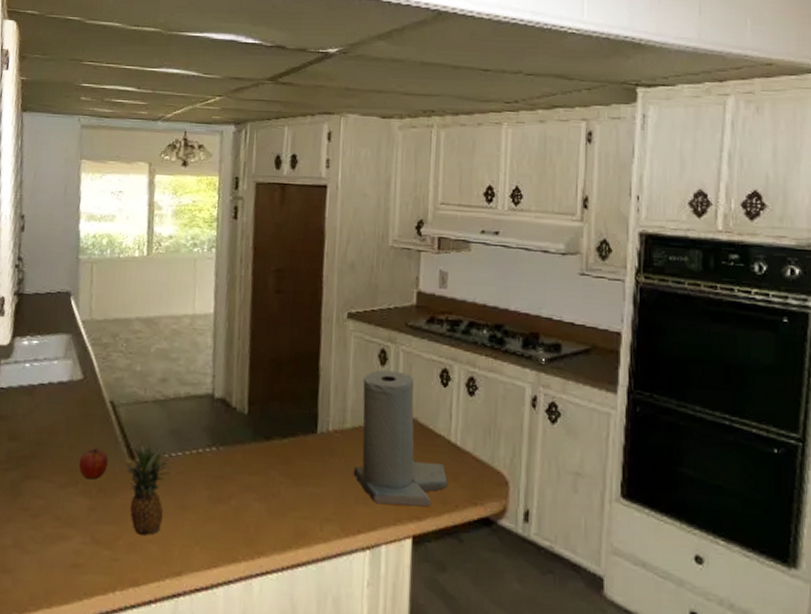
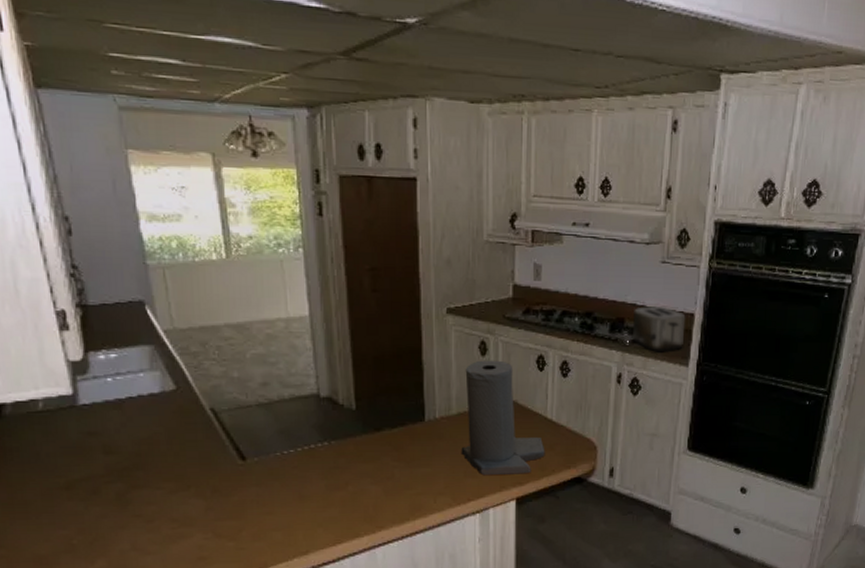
fruit: present [78,448,108,480] -> none [187,454,218,482]
fruit: present [125,444,172,535] -> none [236,445,285,525]
toaster: none [548,322,611,375] -> present [632,306,686,352]

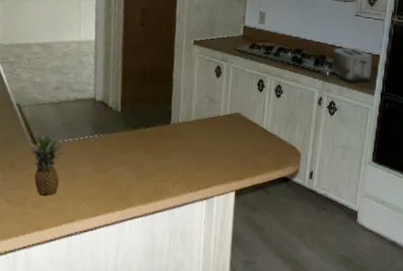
fruit: none [236,445,285,525] -> present [29,133,65,196]
paper towel: present [461,360,545,476] -> none [195,80,260,171]

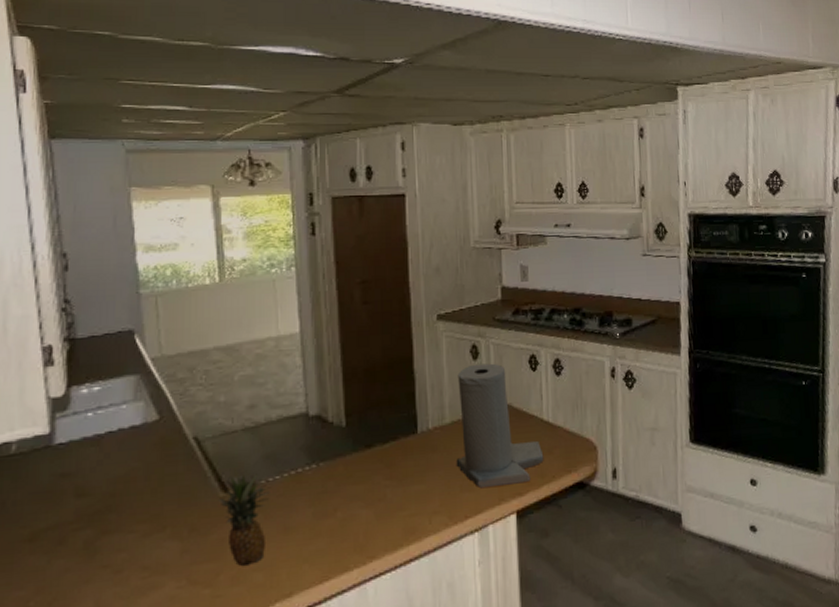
paper towel: none [195,80,260,171] -> present [456,363,544,489]
toaster: present [331,48,373,84] -> none [619,298,673,343]

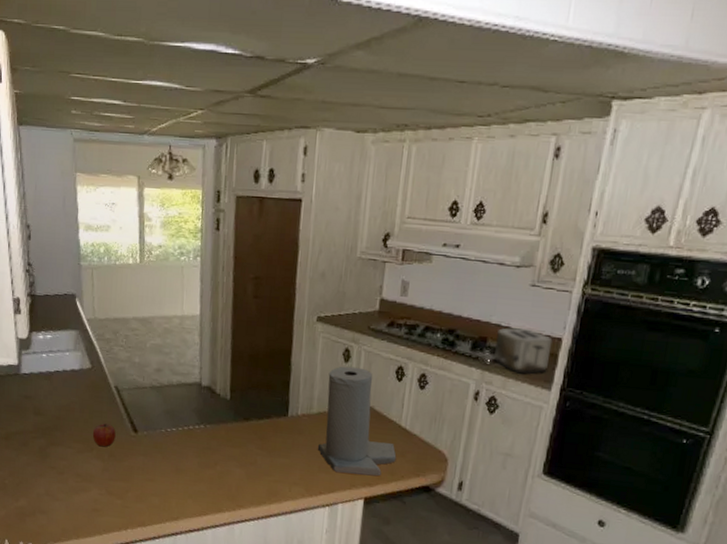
fruit: none [164,488,198,522] -> present [92,423,116,447]
fruit: present [218,472,270,566] -> none [130,421,168,490]
toaster: none [619,298,673,343] -> present [494,328,553,375]

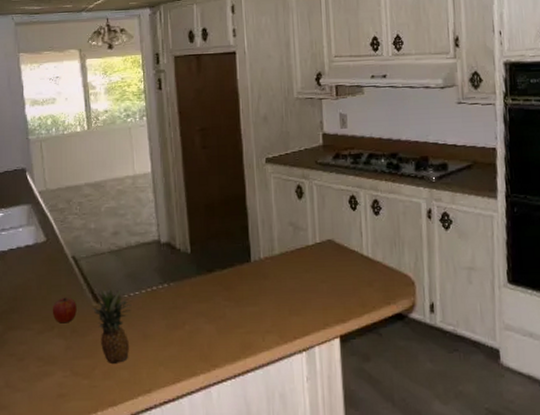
fruit: none [130,421,168,490] -> present [92,288,132,363]
paper towel: present [317,366,397,477] -> none [285,202,365,314]
toaster: present [494,328,553,375] -> none [435,144,489,187]

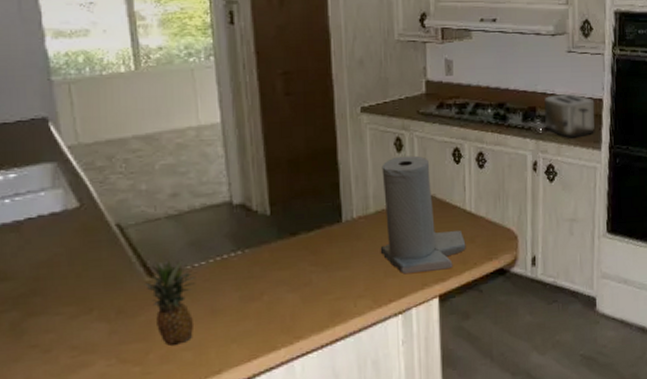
fruit: present [52,297,77,324] -> none [89,272,124,304]
paper towel: none [285,202,365,314] -> present [380,155,466,275]
toaster: none [435,144,489,187] -> present [543,94,595,138]

